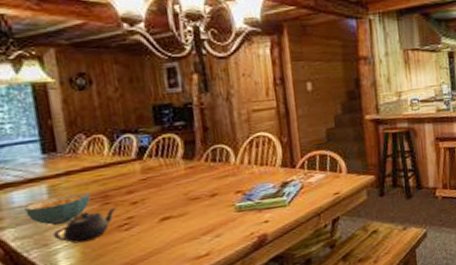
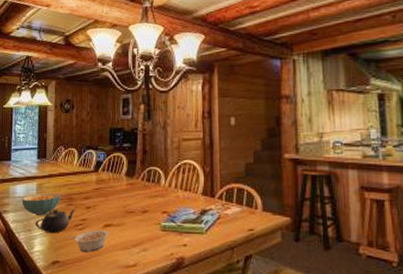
legume: none [108,224,170,255] -> present [67,229,110,252]

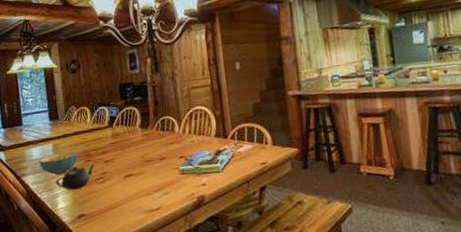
legume: present [67,229,110,252] -> none [90,180,131,203]

